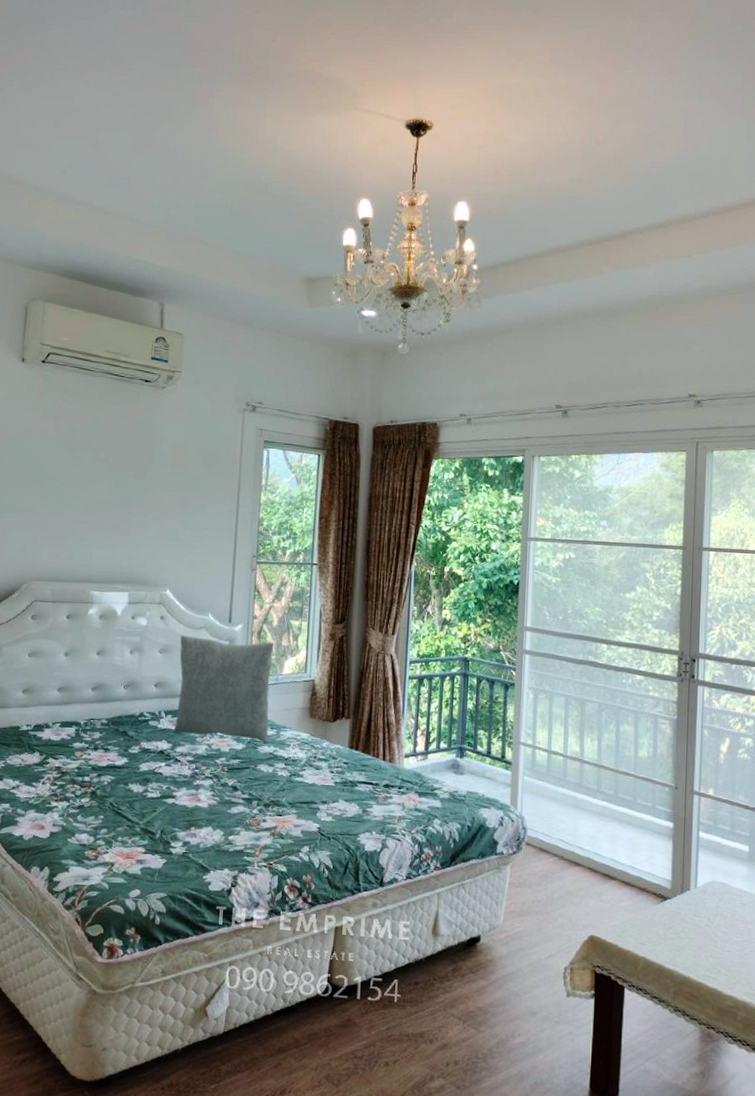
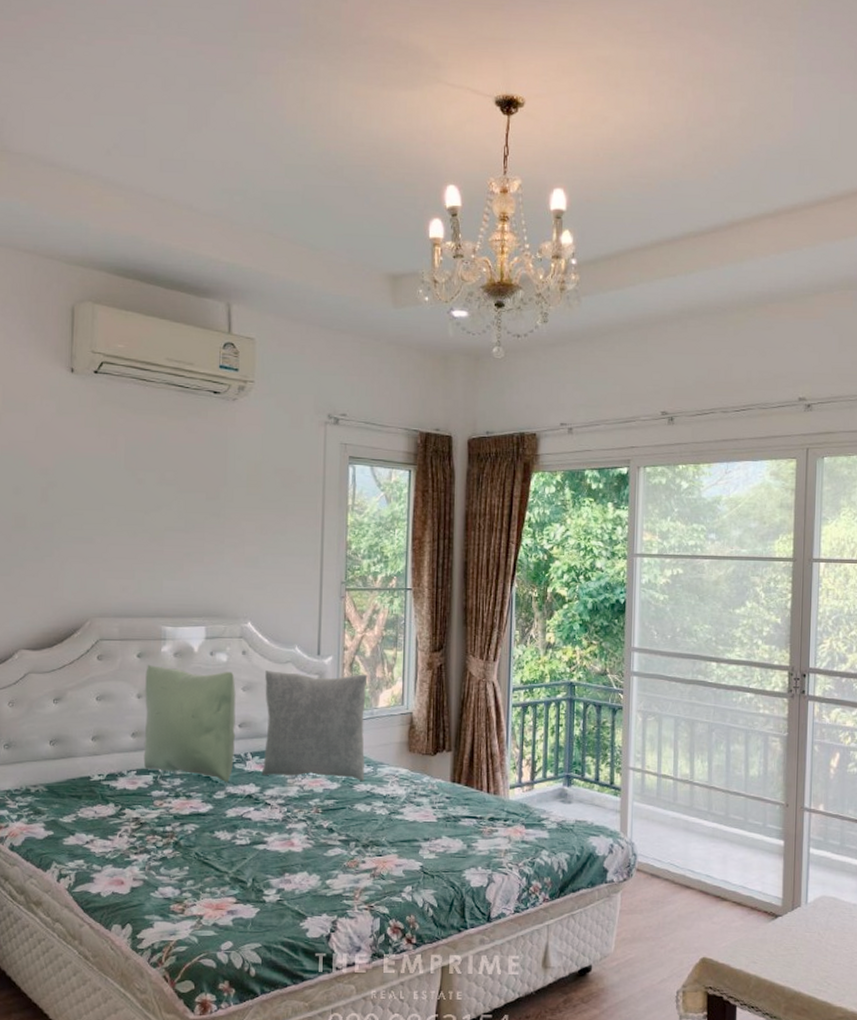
pillow: none [67,625,154,739] -> present [143,664,236,783]

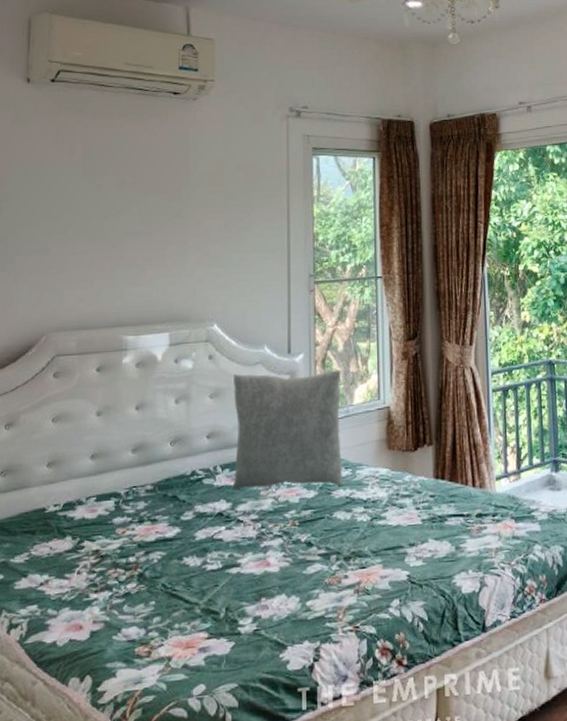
pillow: present [143,664,236,783] -> none [104,378,204,502]

